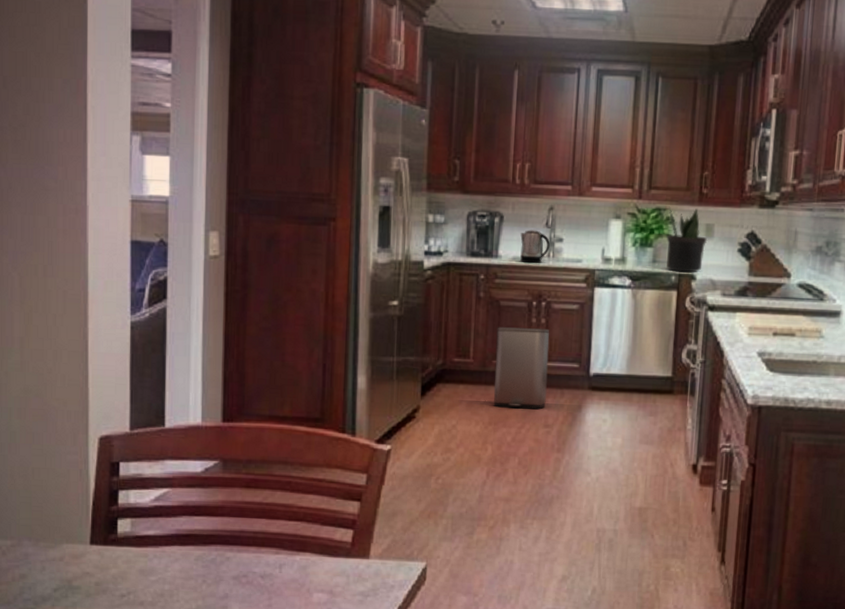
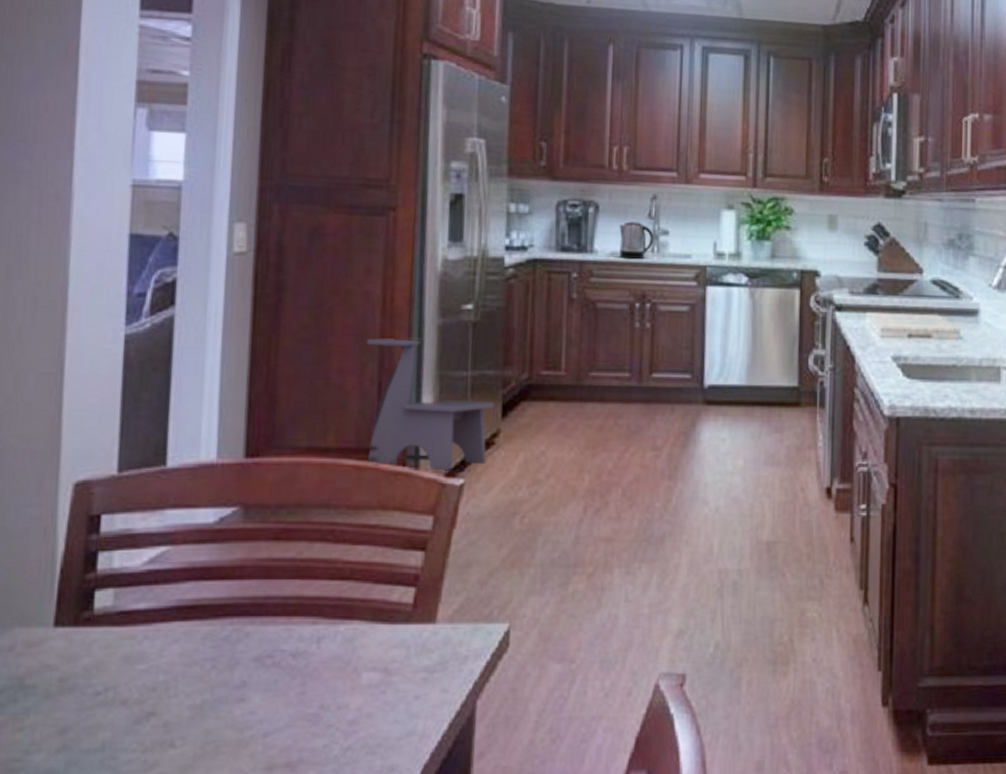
step stool: none [313,328,416,437] -> present [366,338,495,470]
pedal bin: present [493,327,550,410] -> none [590,332,657,429]
planter: present [666,206,708,273] -> none [785,195,831,269]

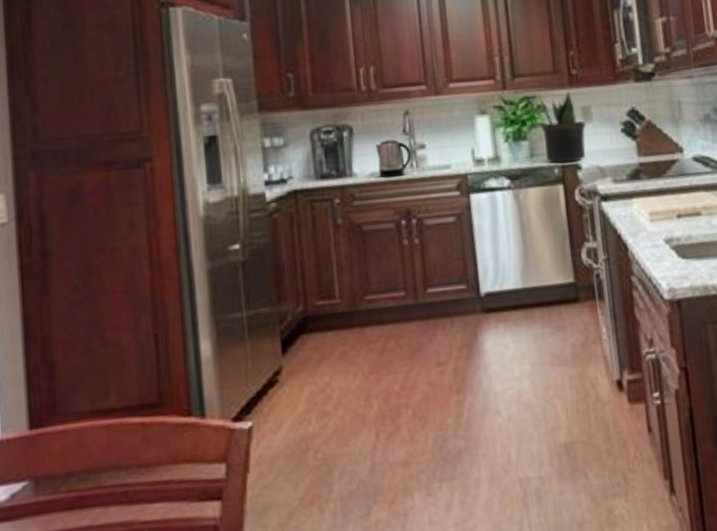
step stool: present [366,338,495,470] -> none [137,285,274,421]
planter: none [785,195,831,269] -> present [537,92,587,164]

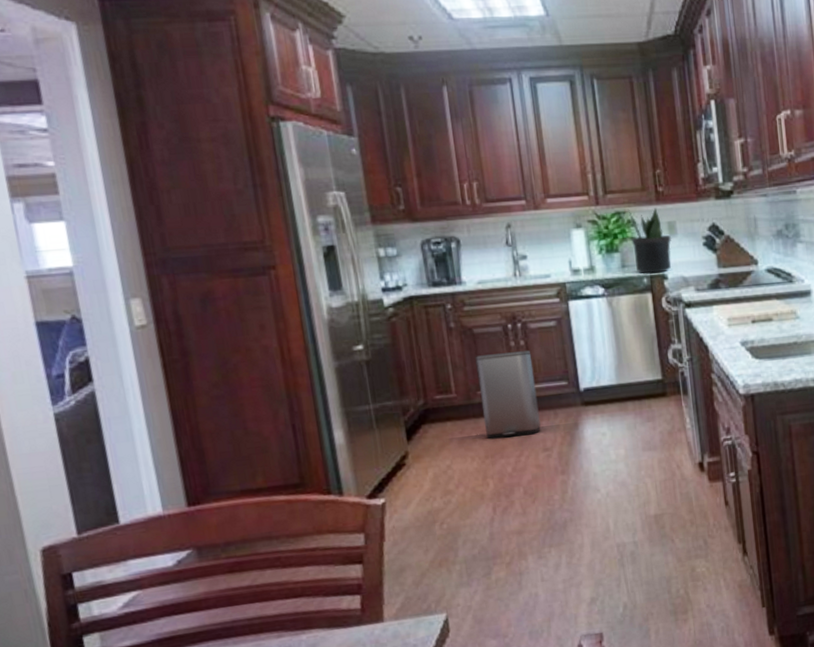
pedal bin: none [363,249,435,352] -> present [475,349,541,439]
kettle: present [375,139,411,178] -> none [481,250,515,286]

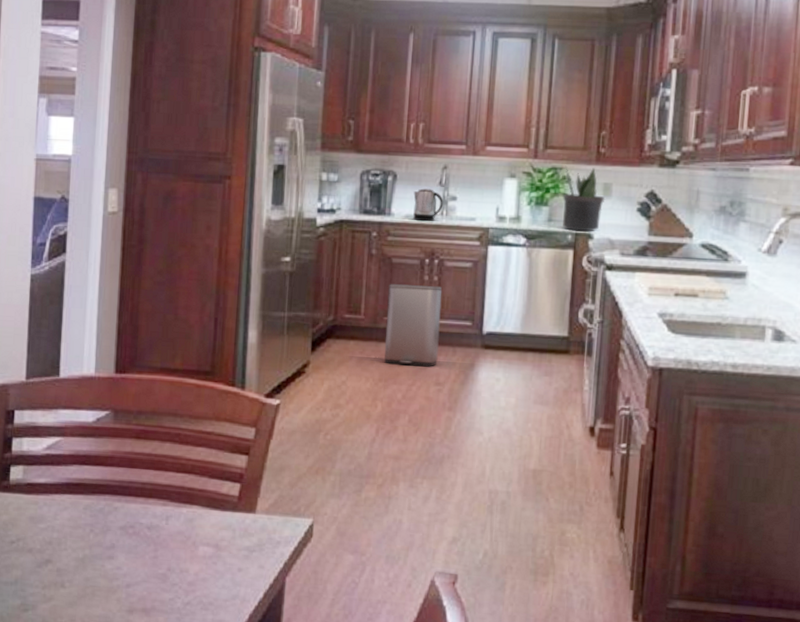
kettle: none [481,250,515,286] -> present [413,188,443,222]

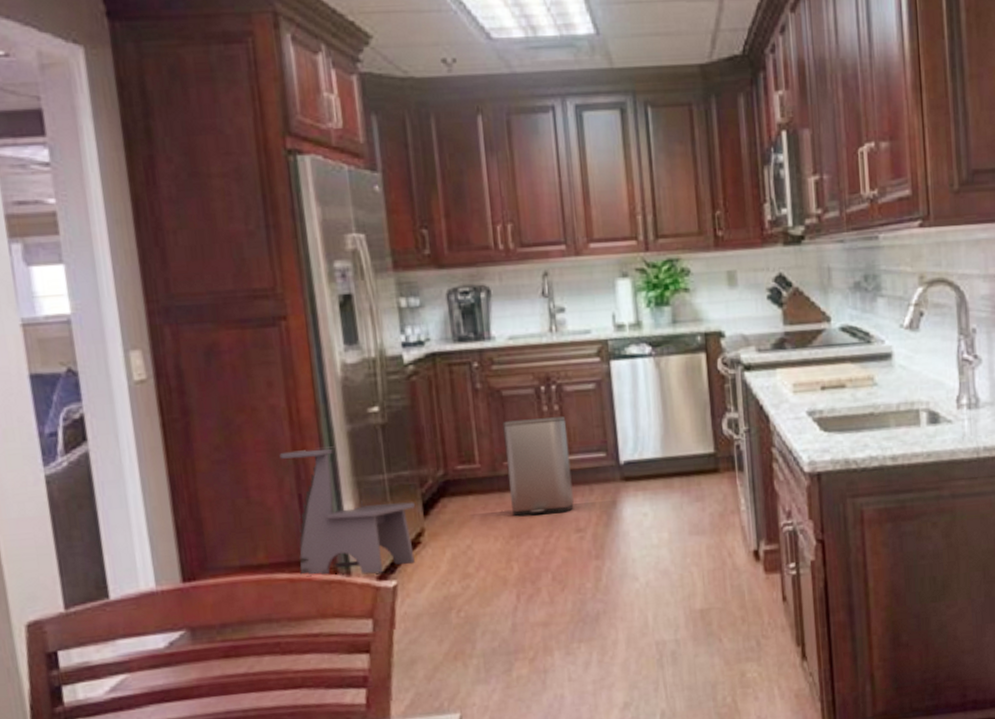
step stool: none [205,283,306,392] -> present [279,446,416,577]
kettle: present [413,188,443,222] -> none [513,302,551,342]
planter: present [562,165,606,232] -> none [681,255,732,331]

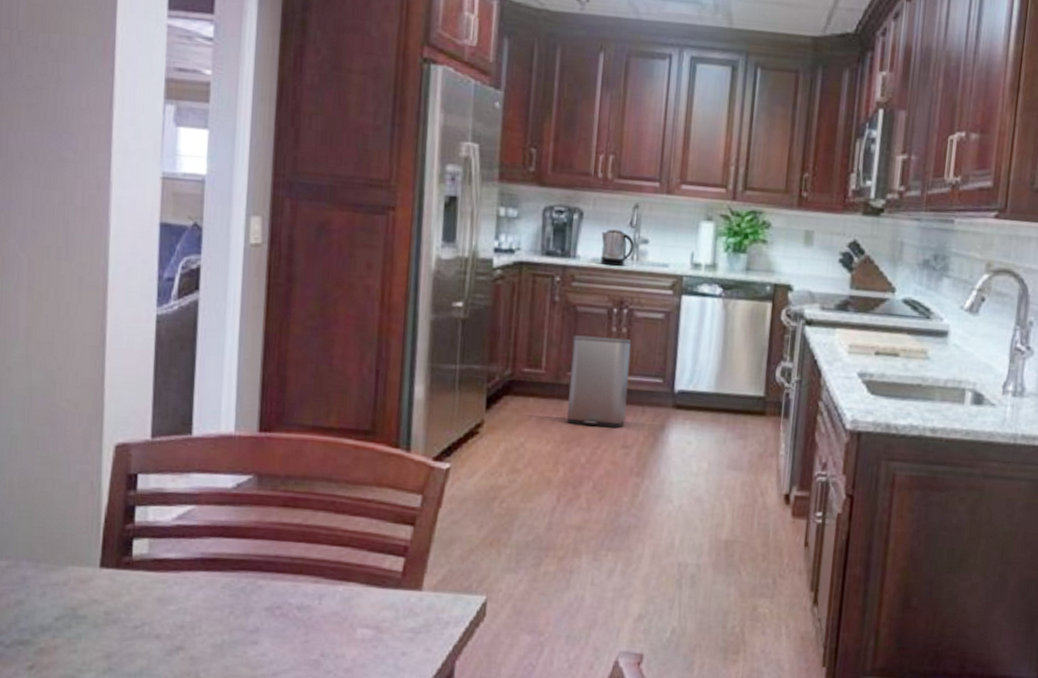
step stool: present [279,446,416,577] -> none [365,330,480,454]
kettle: none [513,302,551,342] -> present [600,229,634,267]

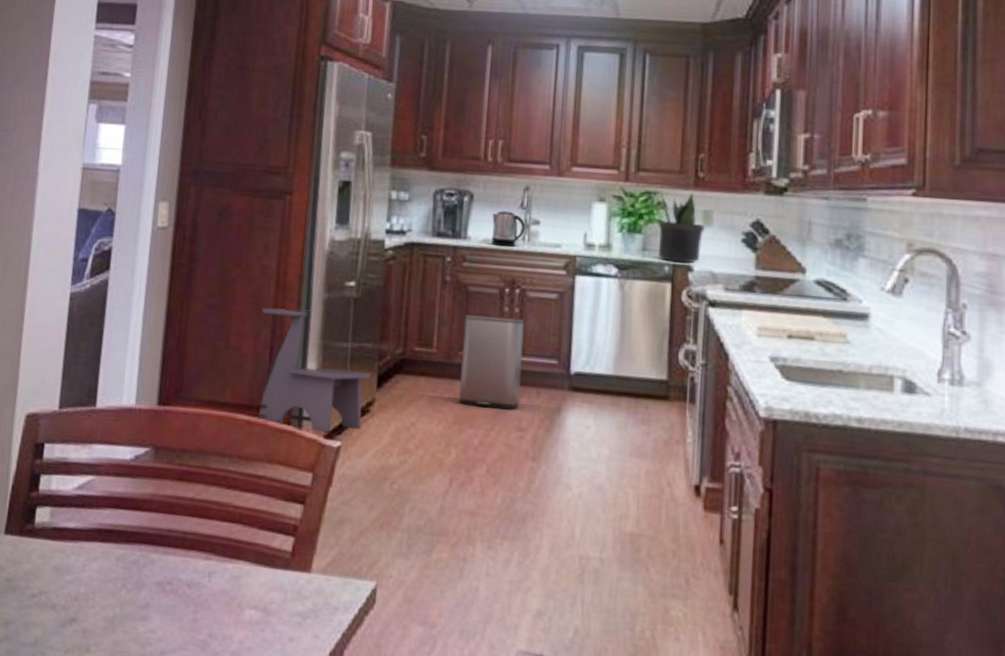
step stool: none [365,330,480,454] -> present [258,308,372,432]
planter: none [761,209,807,283] -> present [658,190,706,264]

